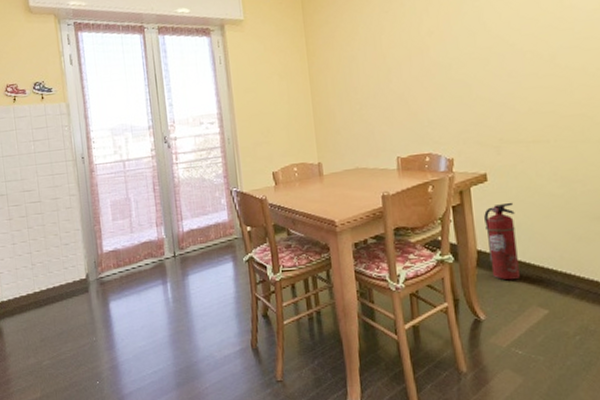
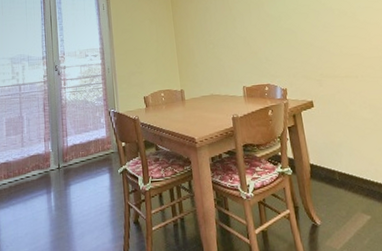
fire extinguisher: present [484,202,520,281] -> none [313,124,345,190]

